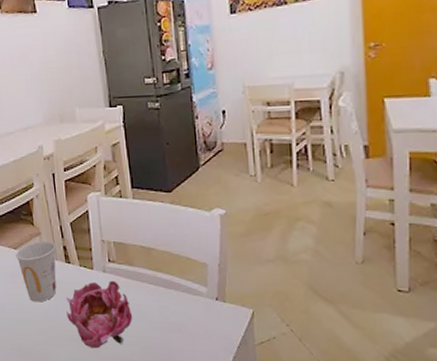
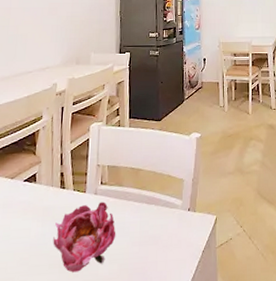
cup: present [15,240,57,302] -> none [11,168,54,231]

